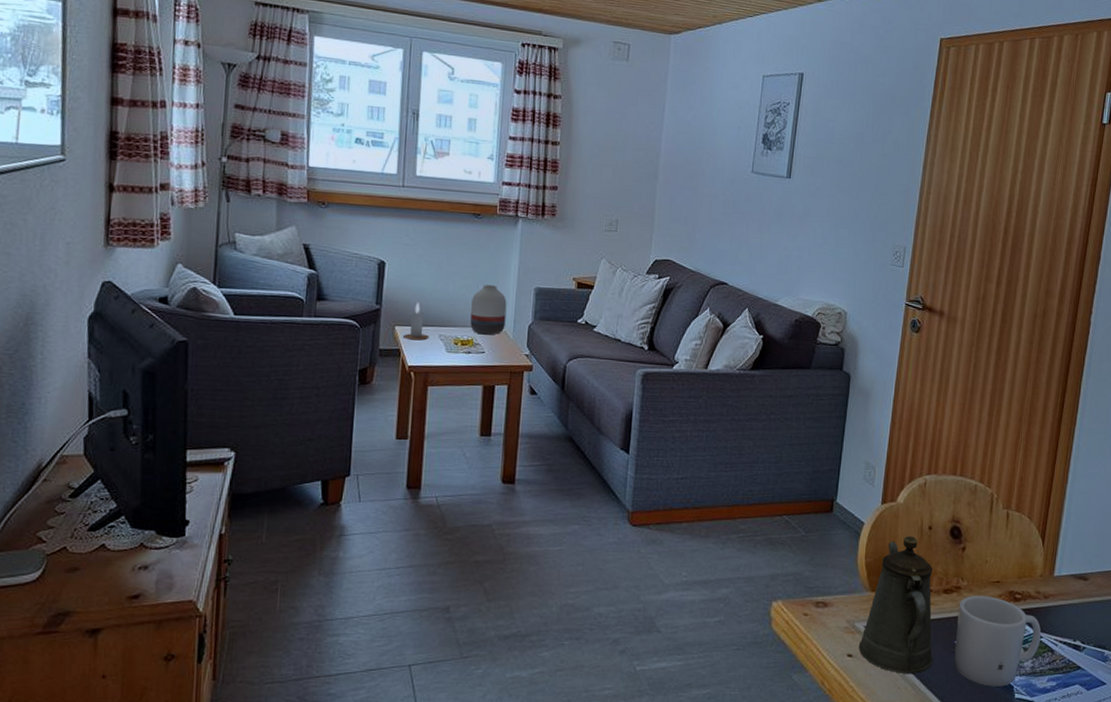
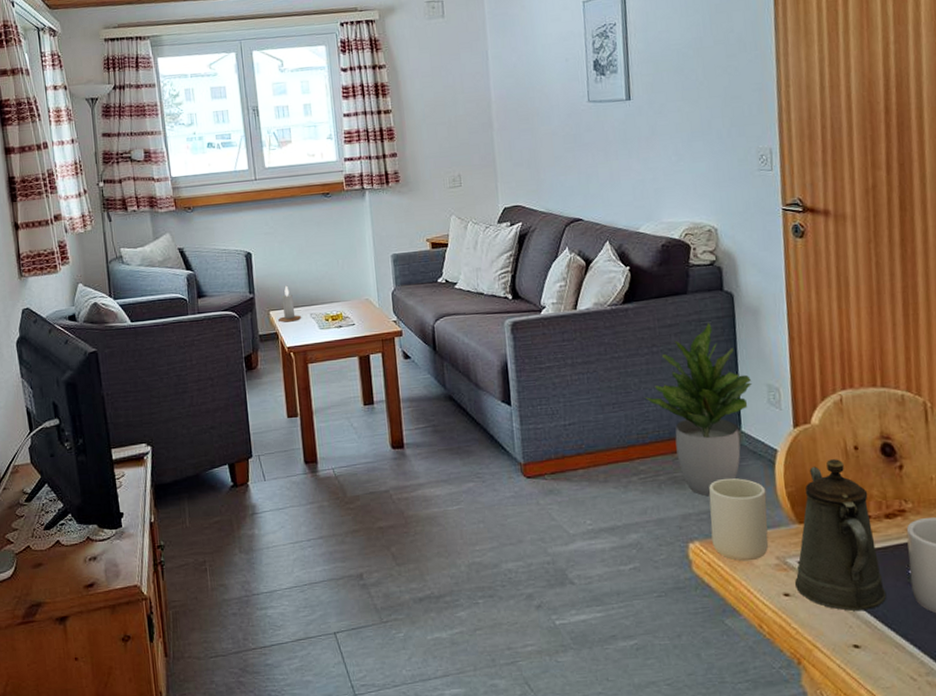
vase: present [470,285,507,335] -> none [334,258,370,308]
potted plant: none [756,397,853,560] -> present [645,322,753,496]
cup: none [793,544,848,622] -> present [709,478,769,562]

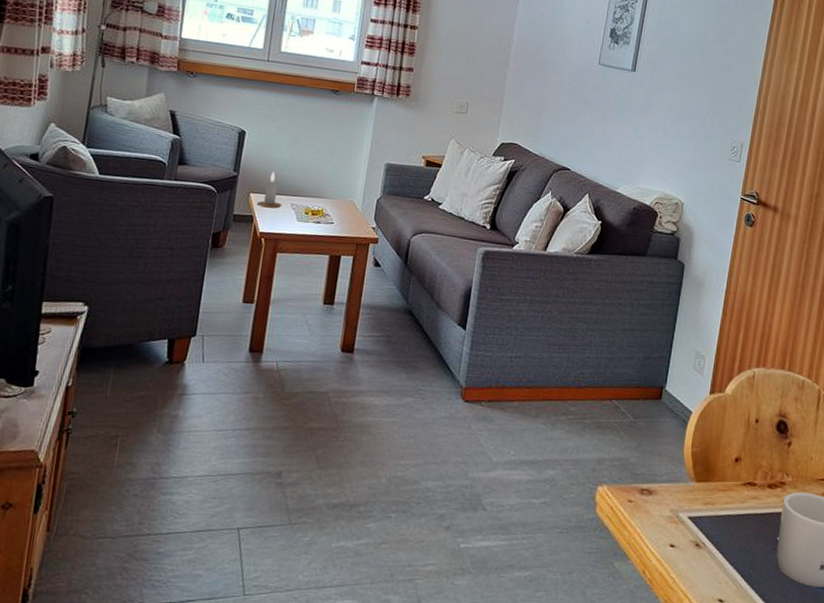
potted plant: present [645,322,753,496] -> none [589,285,684,445]
cup: present [709,478,769,562] -> none [618,430,675,511]
coffee pot: present [795,459,887,611] -> none [681,428,758,568]

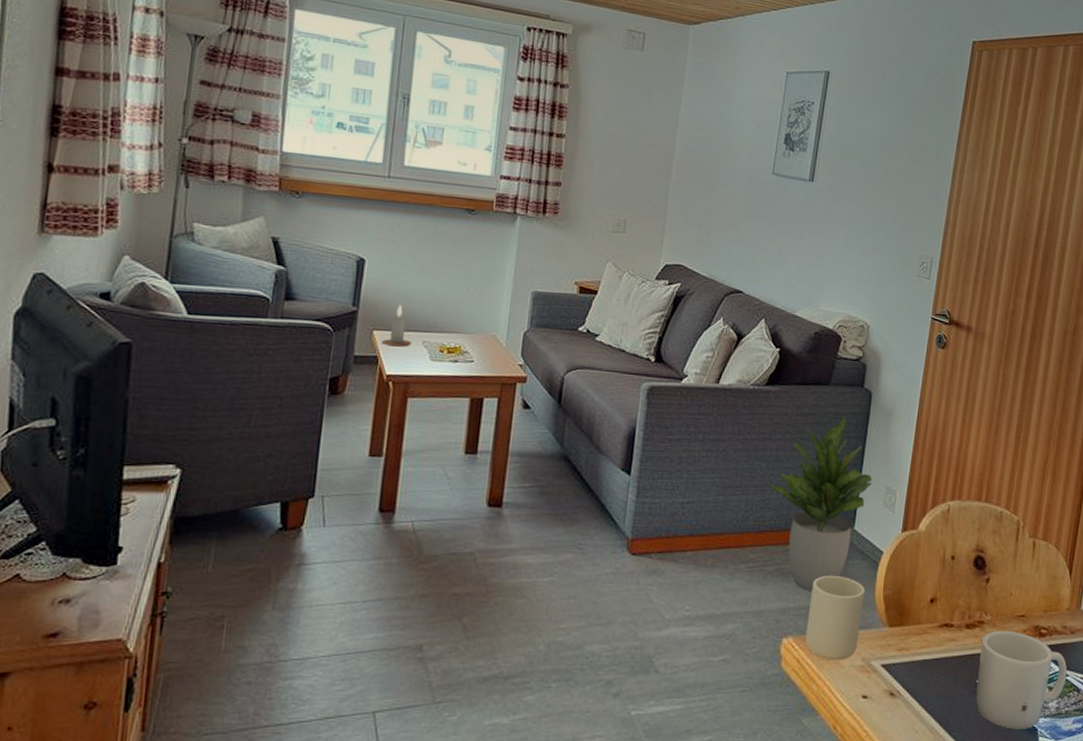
potted plant: none [589,285,684,445] -> present [769,416,873,592]
cup: none [618,430,675,511] -> present [805,575,865,661]

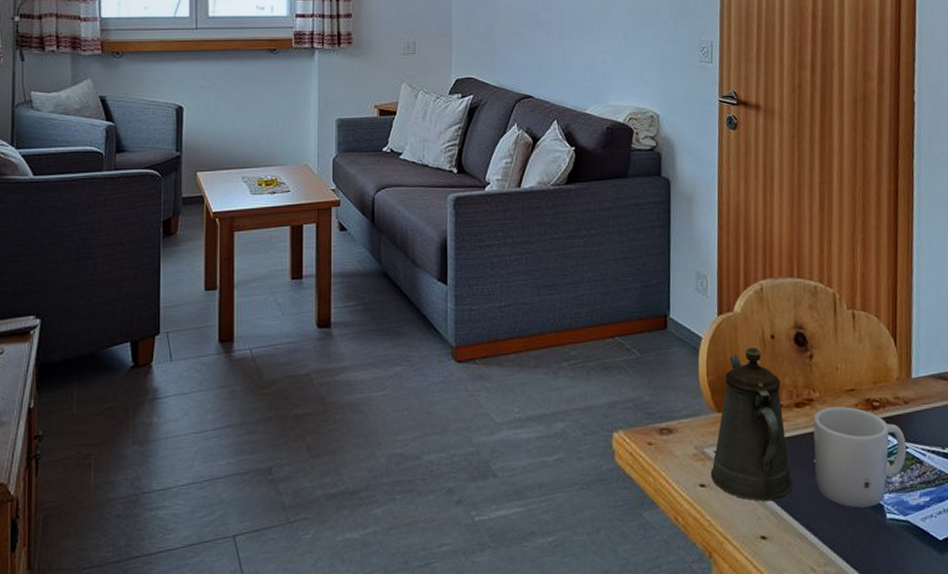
candle: present [382,304,412,347] -> none [206,145,233,185]
potted plant: present [769,416,873,592] -> none [581,206,683,384]
cup: present [805,575,865,661] -> none [635,365,689,451]
coffee pot: none [874,566,955,716] -> present [711,347,793,501]

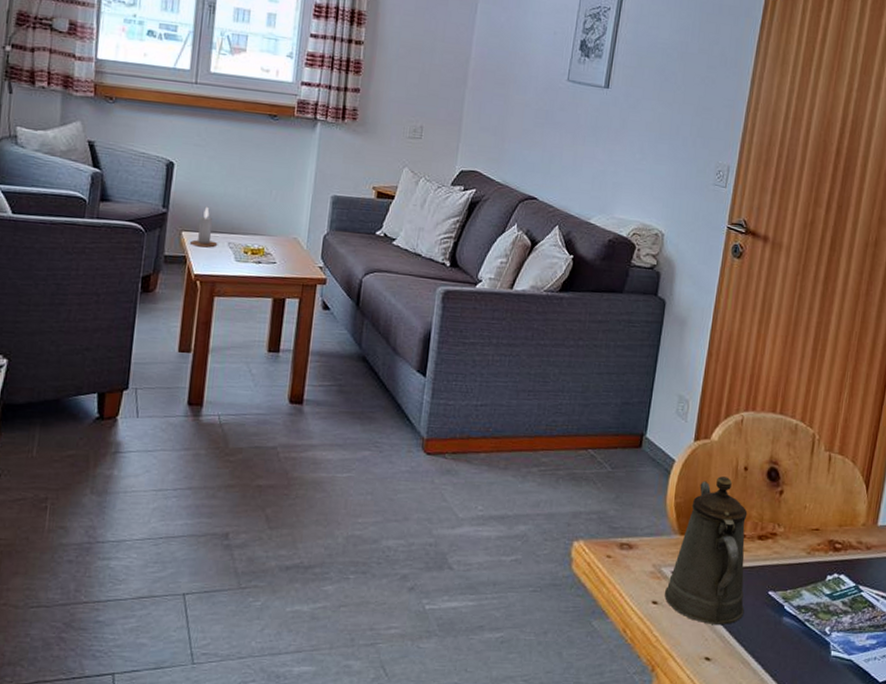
candle: none [206,145,233,185] -> present [190,206,218,248]
mug: present [813,406,907,508] -> none [767,542,862,643]

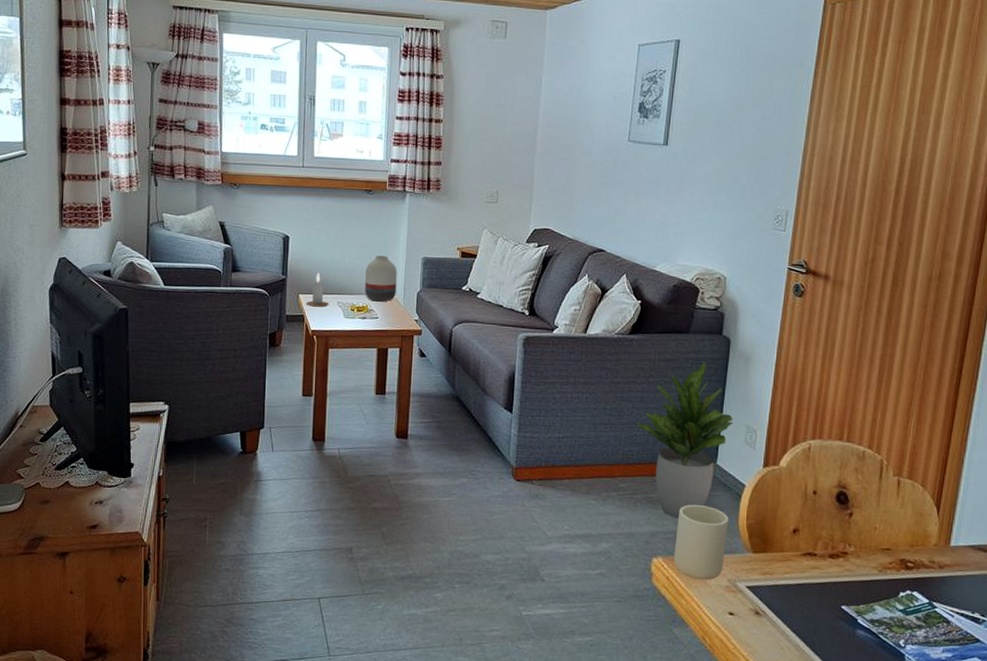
vase: none [261,191,302,245] -> present [364,255,397,302]
potted plant: none [561,324,666,497] -> present [635,361,734,519]
cup: none [596,481,657,566] -> present [674,504,729,581]
coffee pot: present [665,476,748,625] -> none [740,500,818,635]

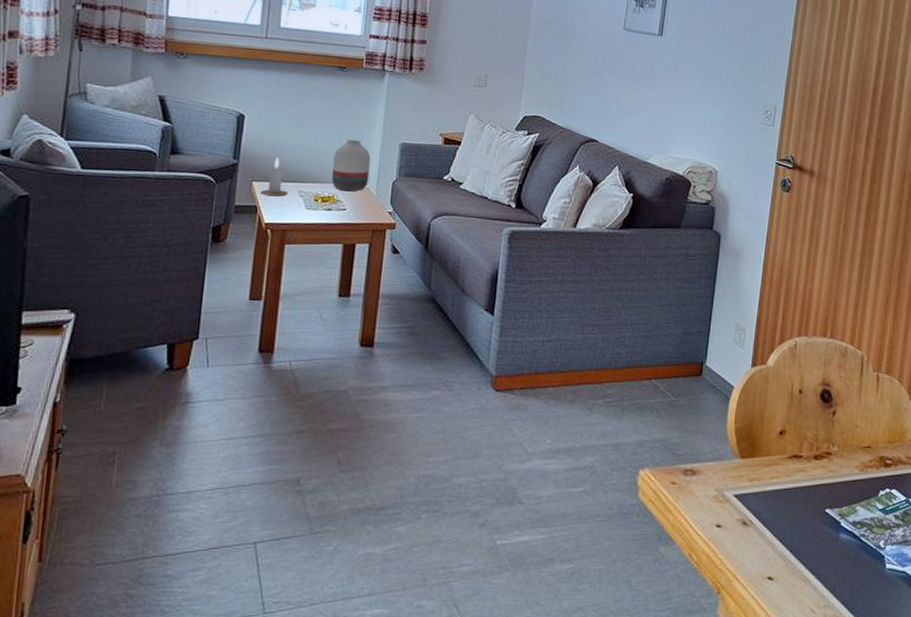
potted plant: present [635,361,734,519] -> none [624,257,723,425]
cup: present [674,504,729,581] -> none [661,409,717,491]

